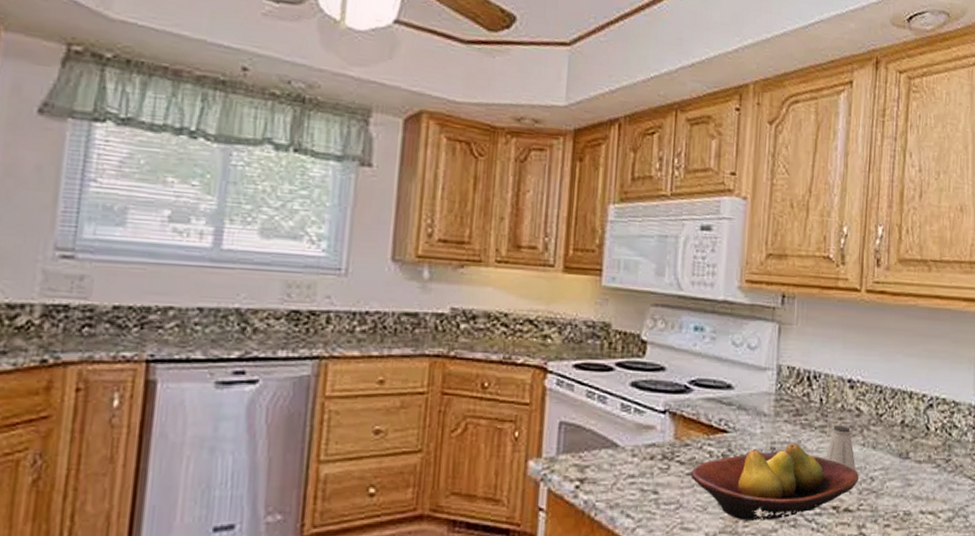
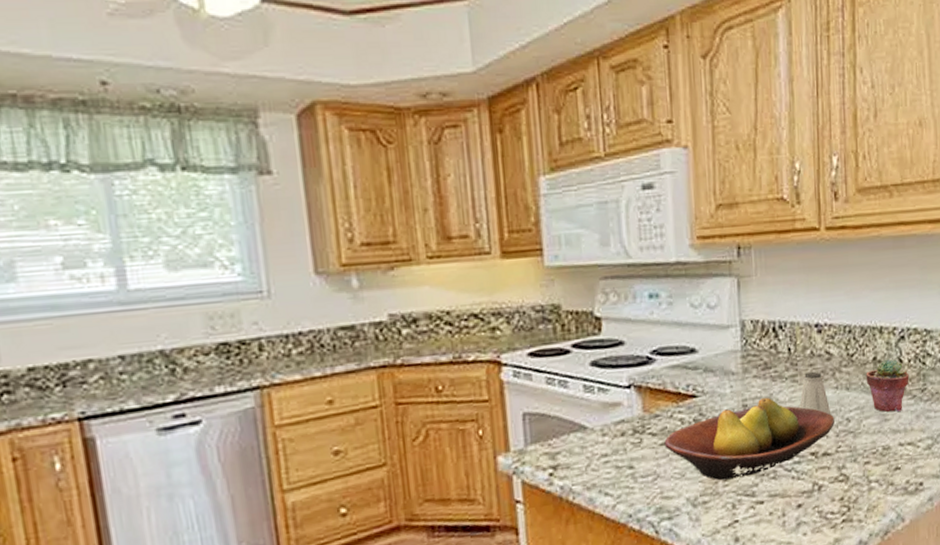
potted succulent: none [892,424,935,478] -> present [866,359,909,413]

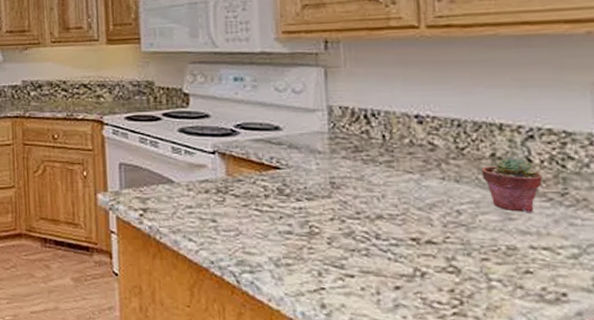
fruit bowl: present [664,397,835,481] -> none [247,178,441,249]
saltshaker: present [799,371,832,416] -> none [396,159,437,205]

